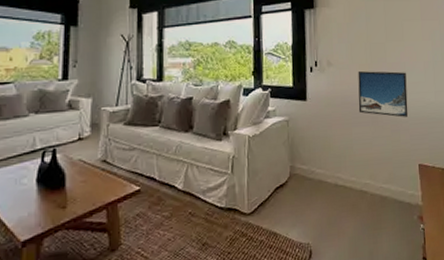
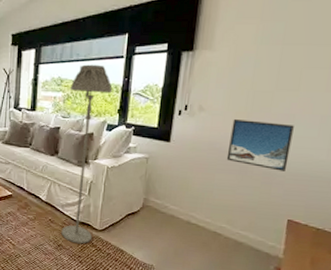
floor lamp: none [200,25,245,237] -> present [61,64,113,244]

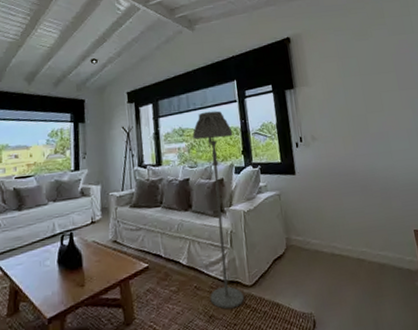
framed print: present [226,119,294,171] -> none [342,141,397,185]

